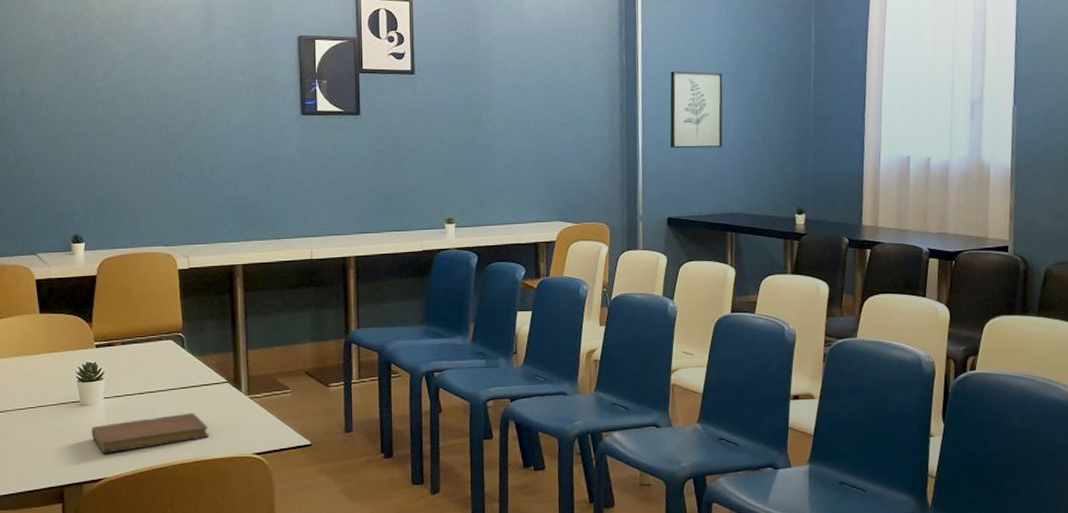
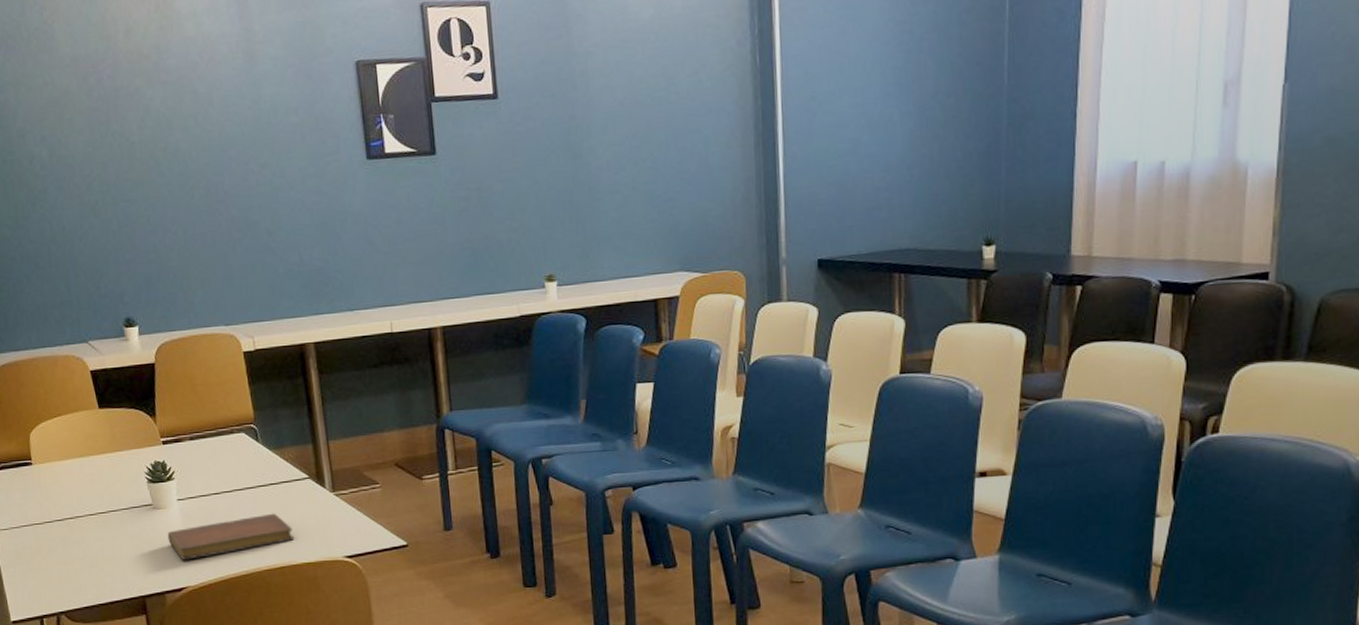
wall art: present [670,70,724,149] -> none [817,67,888,171]

